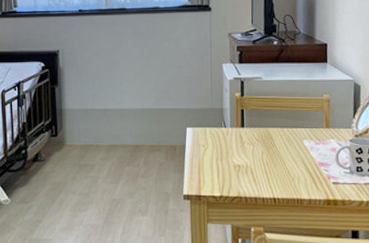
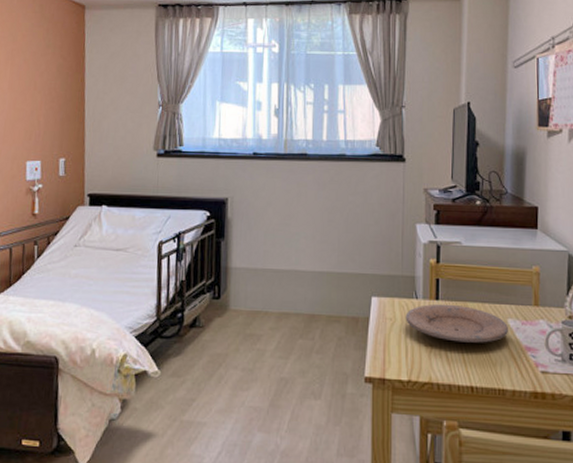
plate: none [216,130,305,162] -> present [405,303,509,343]

